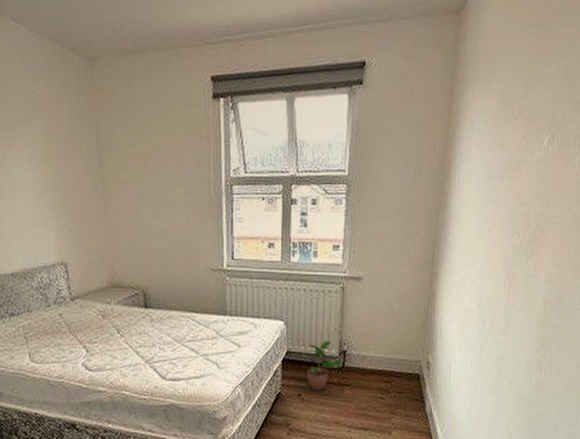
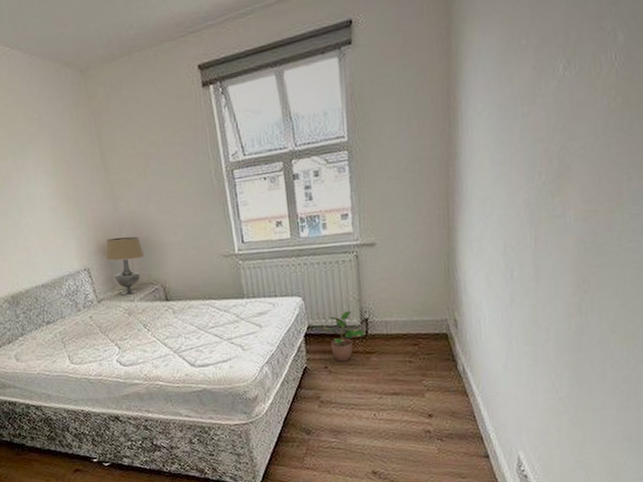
table lamp: none [85,235,129,296] -> present [104,236,145,295]

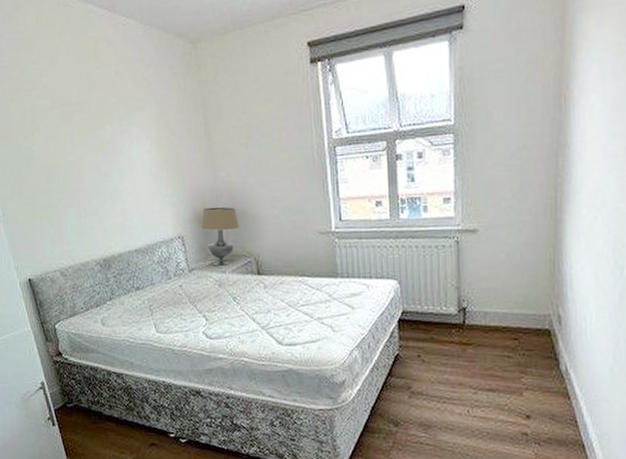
potted plant: present [320,310,366,362] -> none [415,298,463,352]

